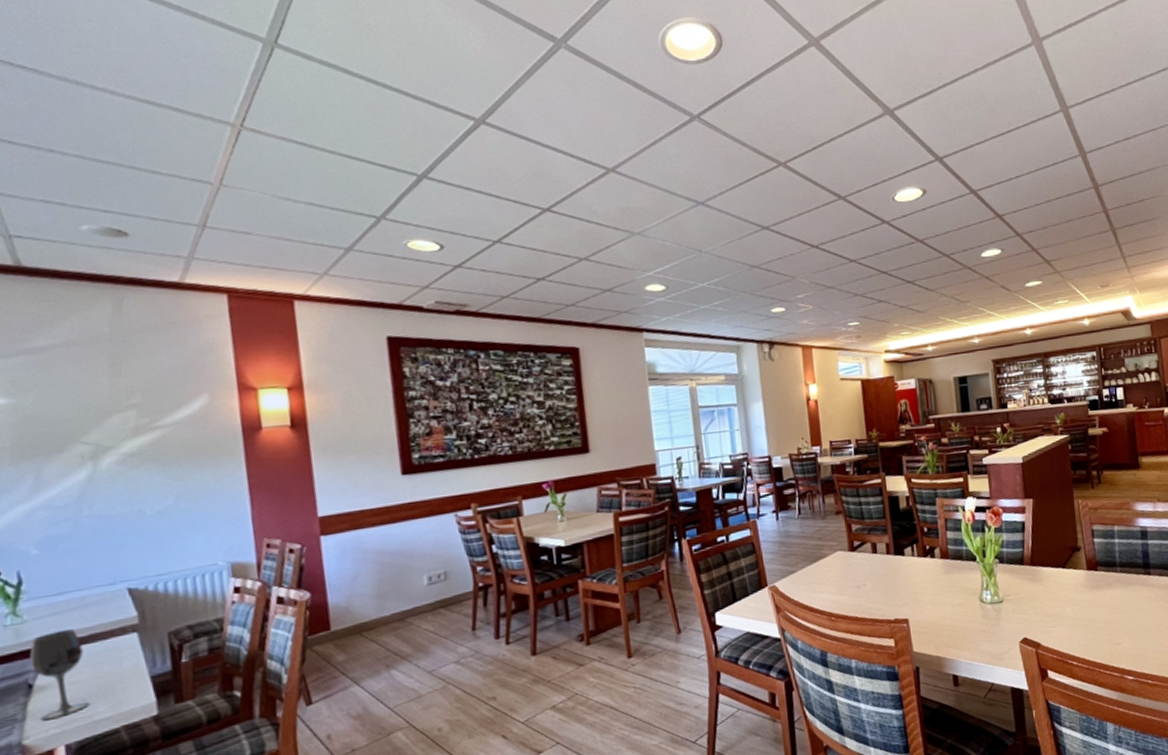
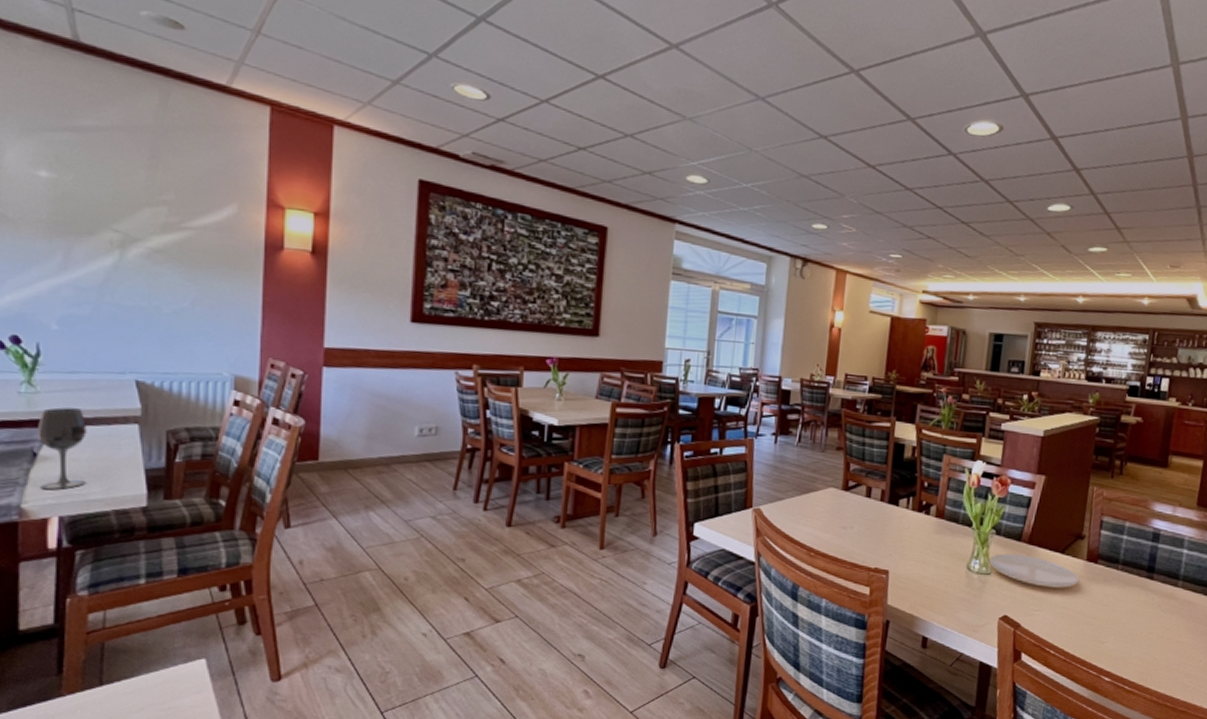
plate: none [999,576,1085,604] -> present [989,553,1079,588]

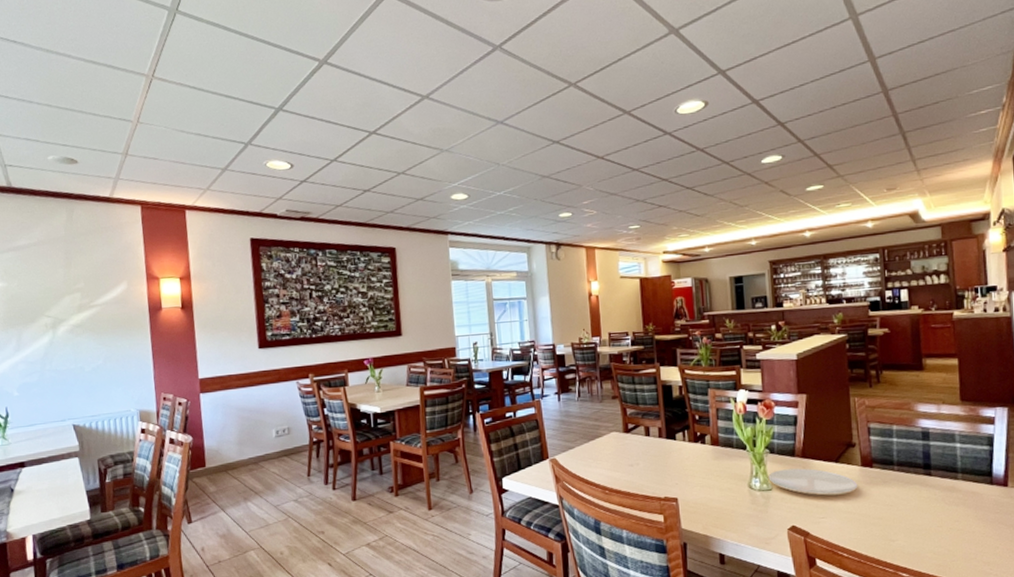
wine glass: present [37,407,87,491] -> none [12,452,48,516]

